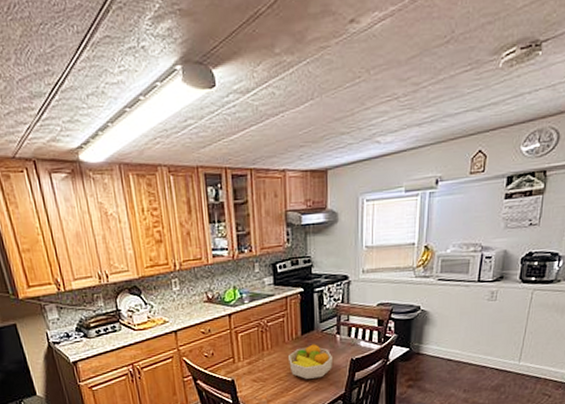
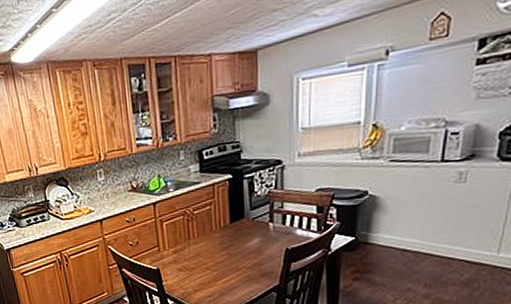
fruit bowl: present [289,344,334,380] -> none [216,232,266,270]

